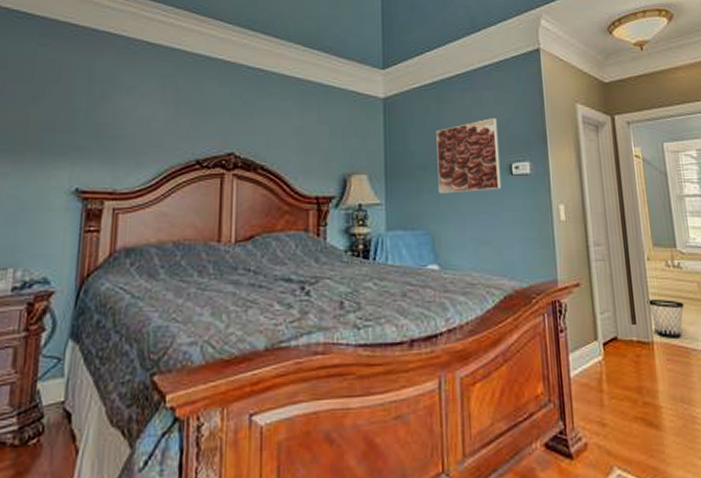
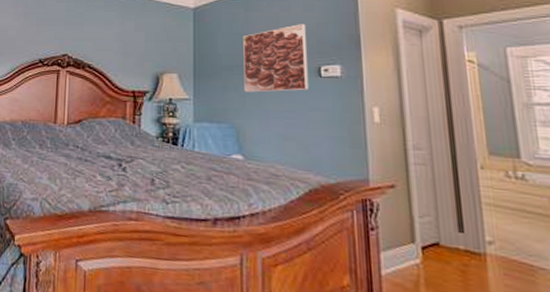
wastebasket: present [647,298,685,338] -> none [479,208,530,254]

